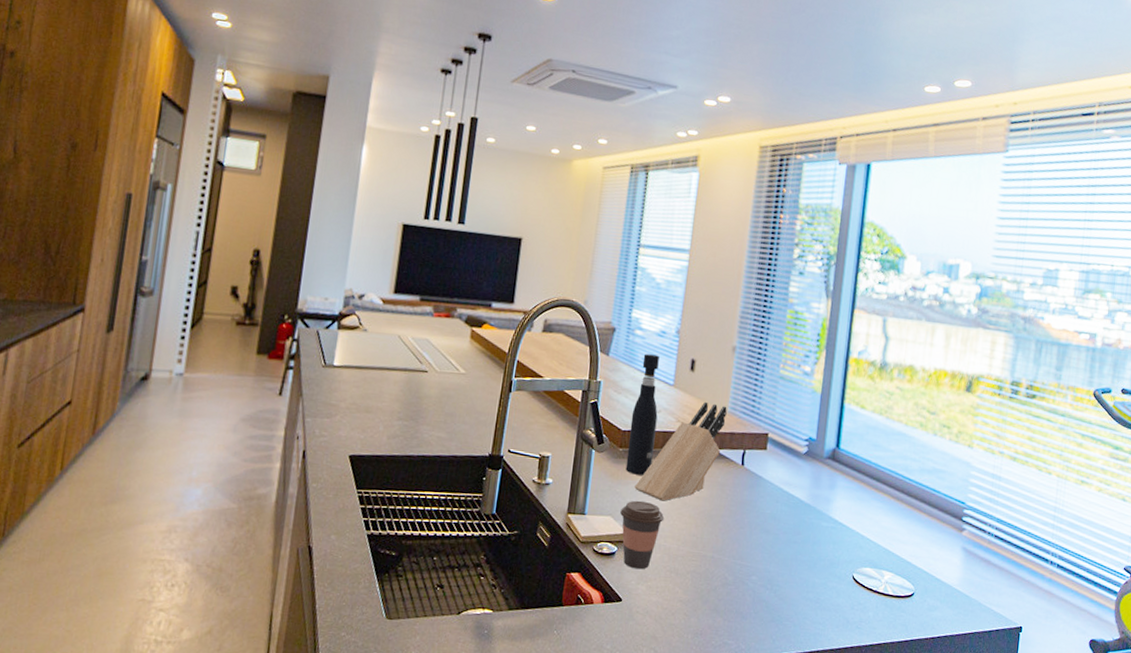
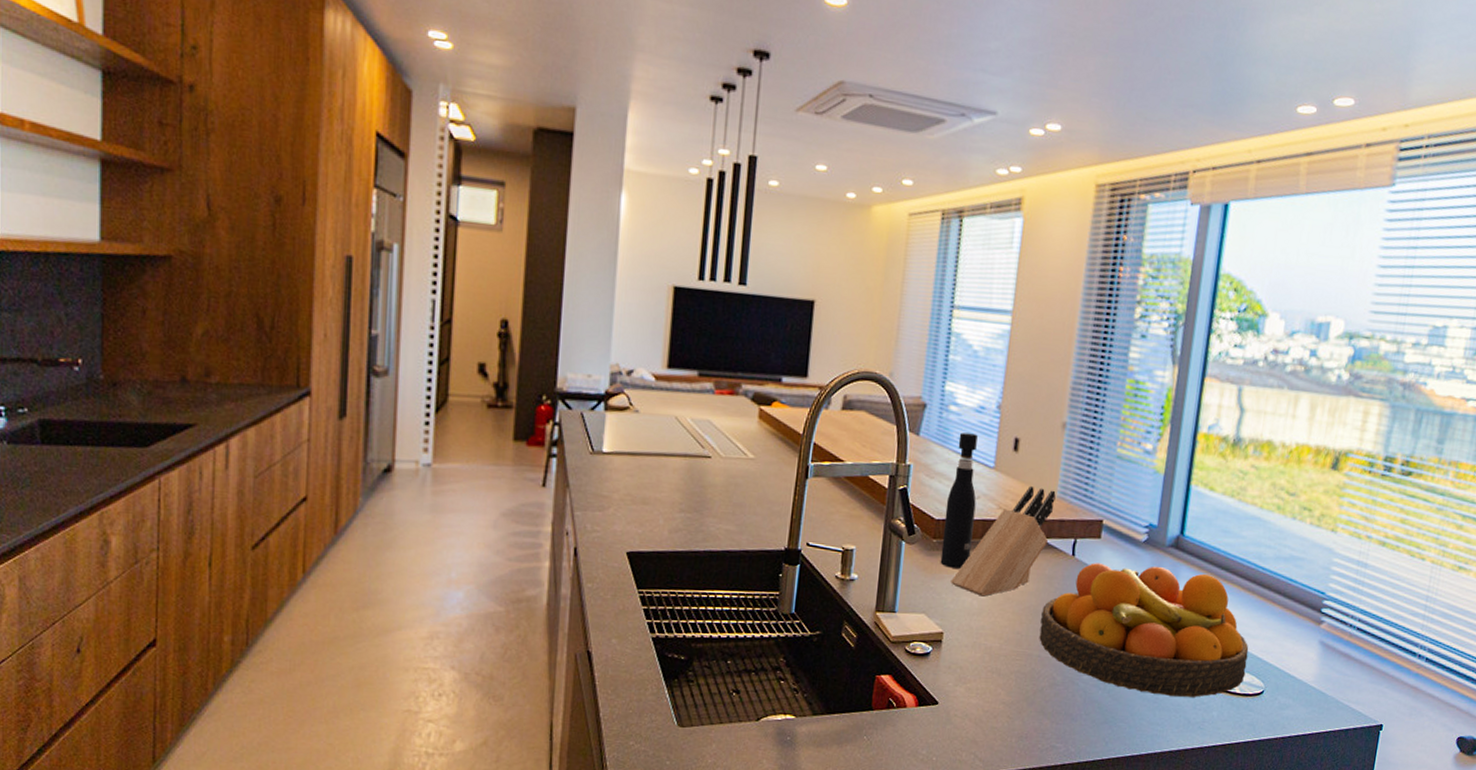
coffee cup: present [620,500,665,570] -> none [935,596,985,671]
fruit bowl: none [712,472,900,598] -> present [1039,563,1249,697]

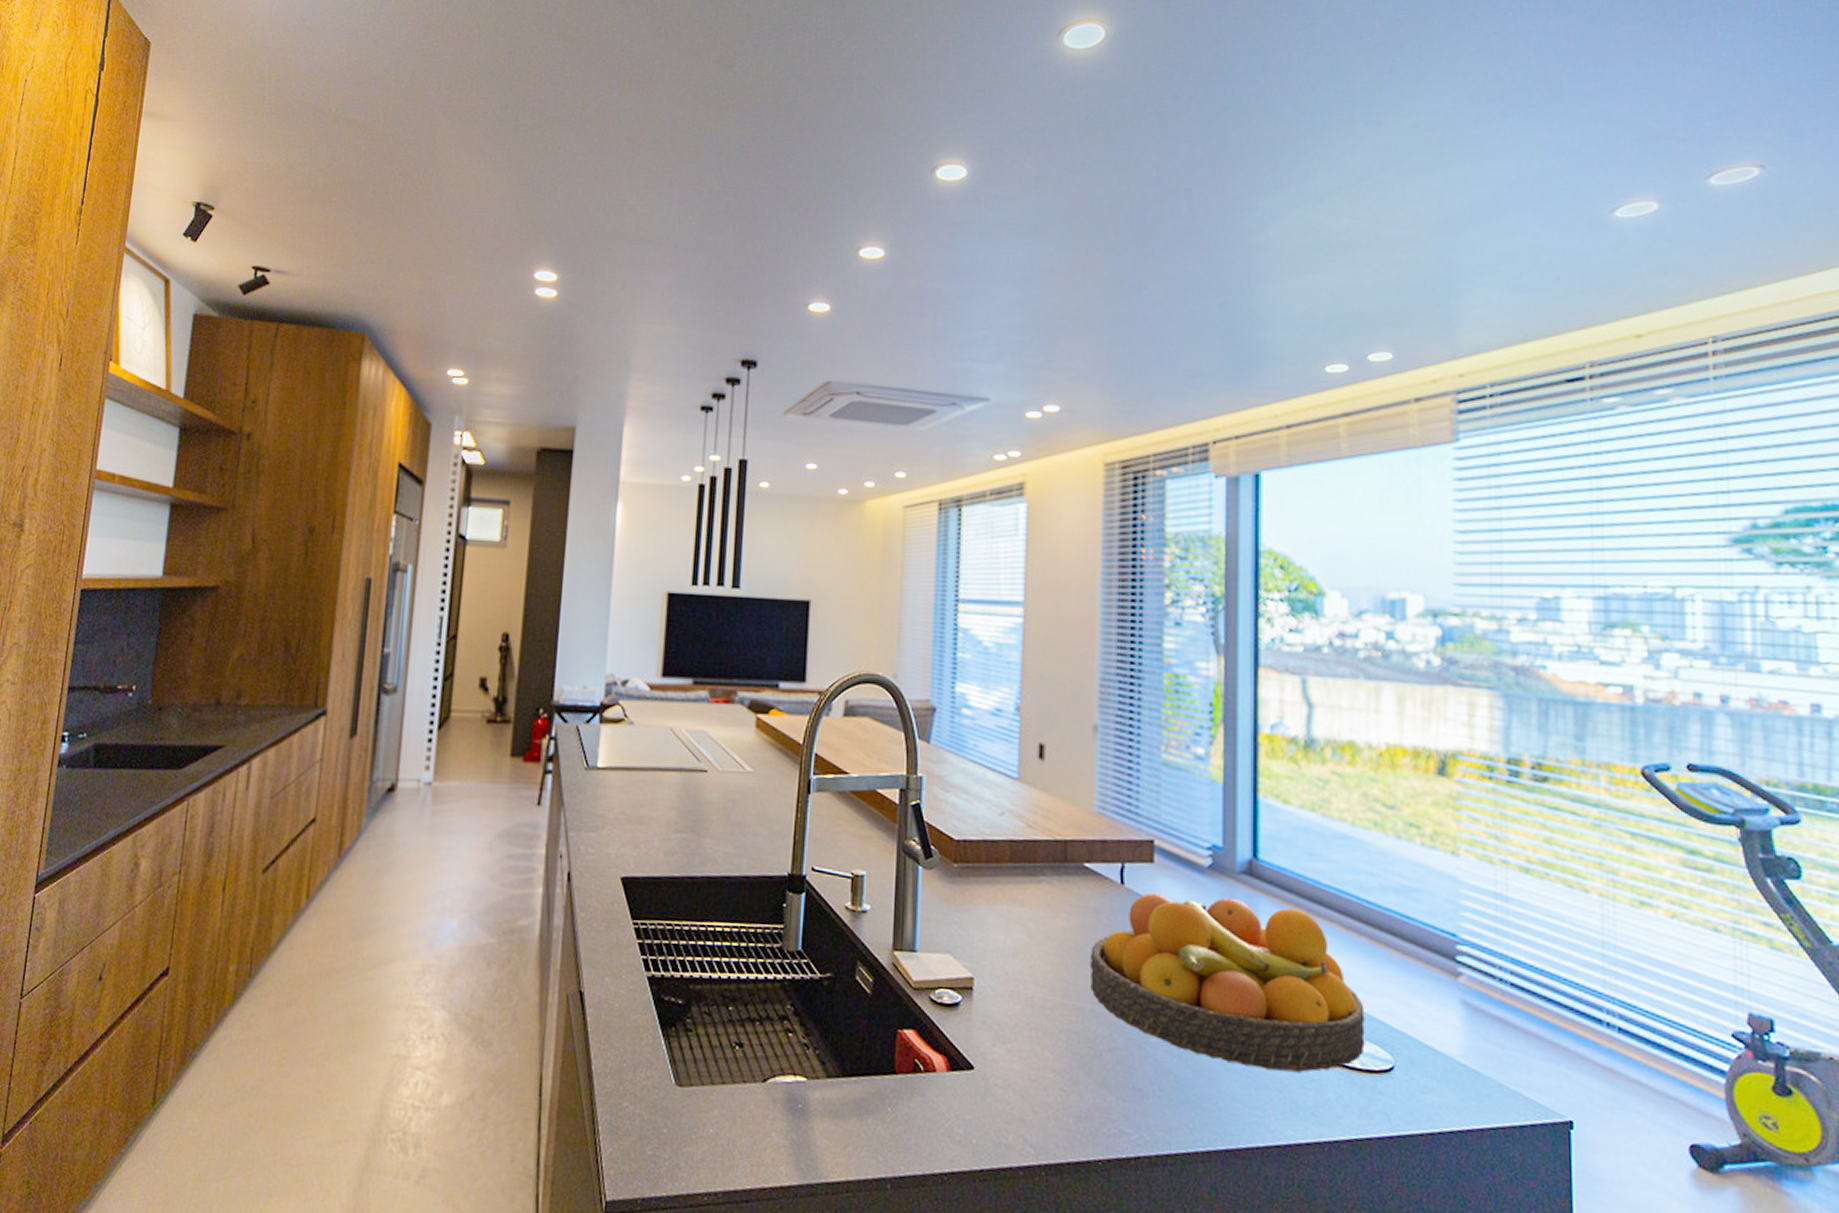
pepper grinder: present [940,432,978,569] -> none [964,739,1001,899]
knife block: present [951,485,1056,597] -> none [978,799,1093,934]

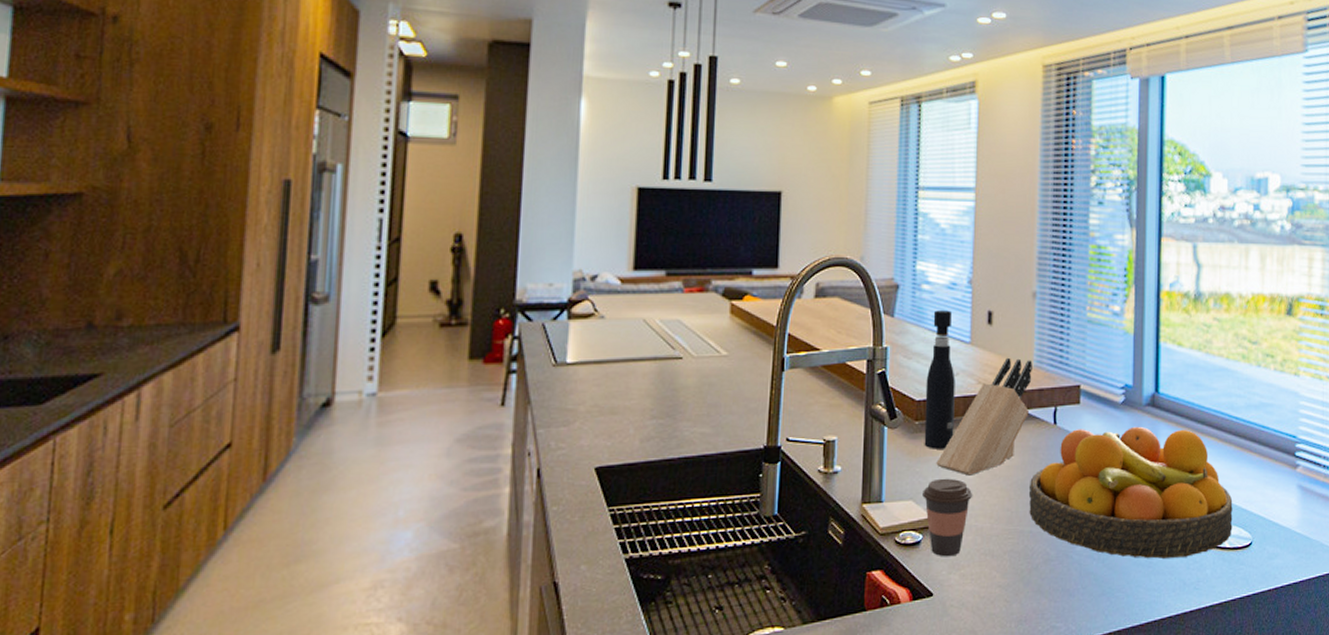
coffee cup: none [962,932,1022,1027] -> present [922,478,973,557]
pepper grinder: none [964,739,1001,899] -> present [924,310,955,449]
knife block: none [978,799,1093,934] -> present [936,357,1032,476]

